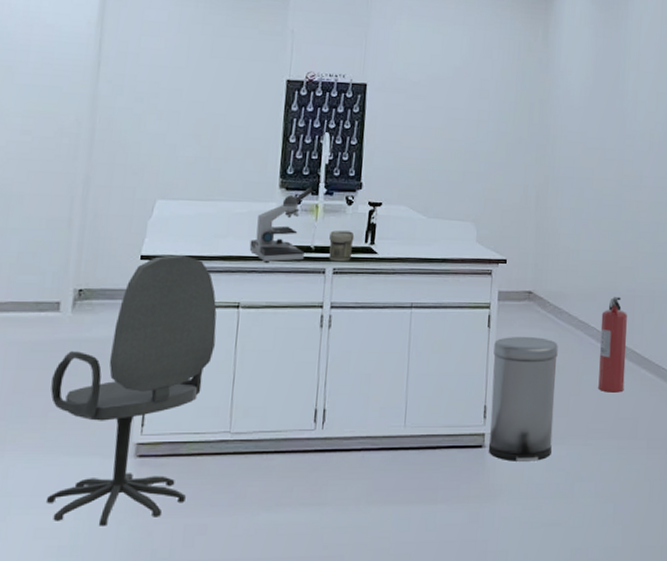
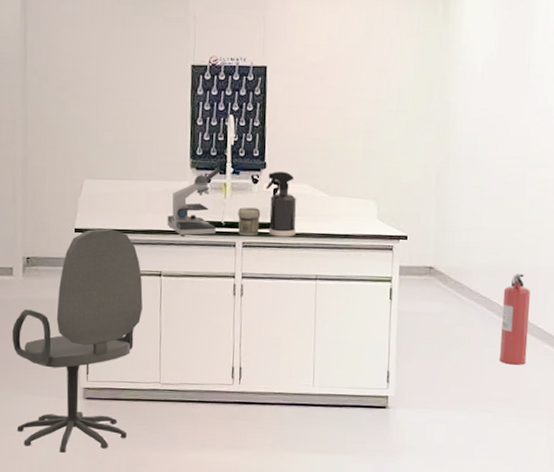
spray bottle: none [361,192,393,262] -> present [266,171,297,237]
pedal bin: present [488,337,558,462] -> none [392,309,459,424]

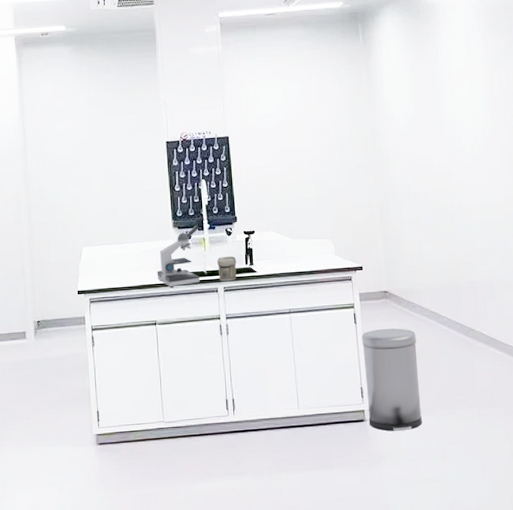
office chair: present [12,228,143,453] -> none [28,288,143,498]
spray bottle: present [266,171,297,237] -> none [239,222,268,279]
pedal bin: none [392,309,459,424] -> present [362,328,422,431]
fire extinguisher: present [499,274,530,365] -> none [449,289,477,369]

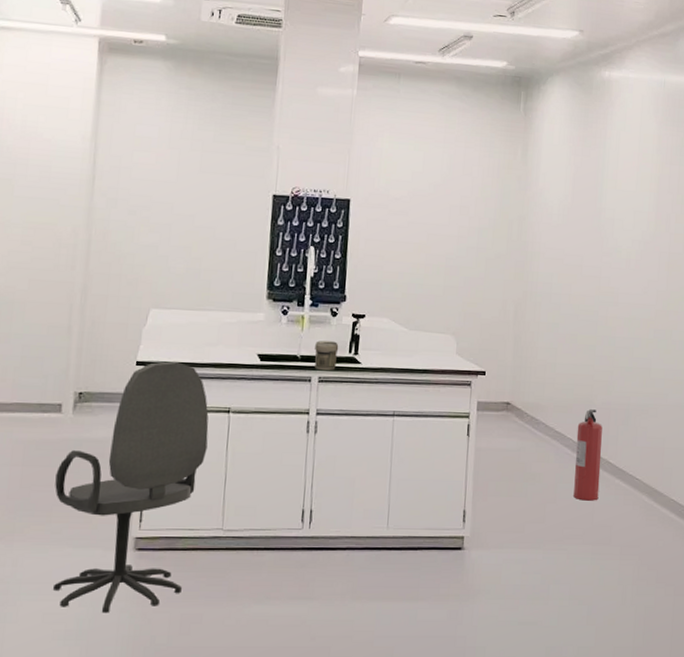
office chair: none [28,288,143,498] -> present [54,361,209,613]
microscope: present [157,224,200,289] -> none [238,299,299,372]
pedal bin: present [362,328,422,431] -> none [467,445,535,564]
fire extinguisher: none [449,289,477,369] -> present [573,409,603,501]

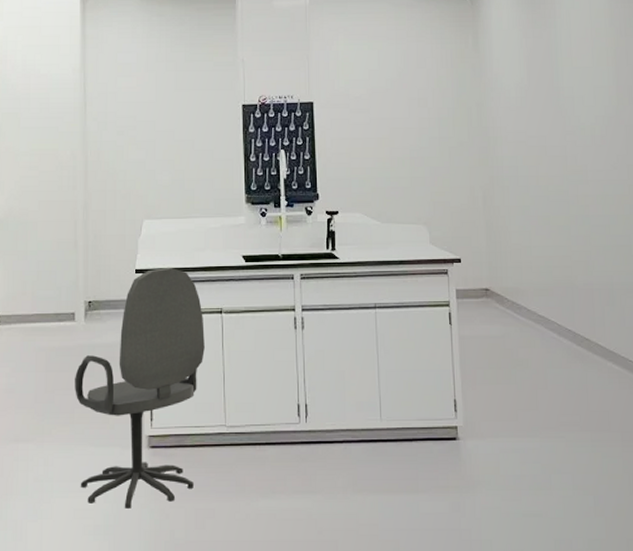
jar: present [315,341,339,371] -> none [294,239,317,268]
fire extinguisher: present [573,409,603,501] -> none [560,291,592,386]

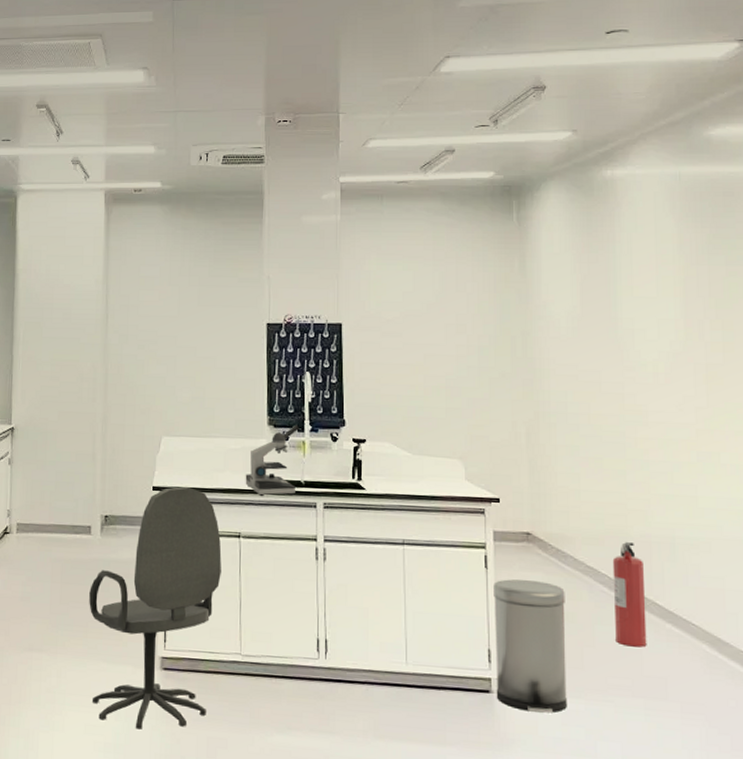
microscope: none [225,200,275,272] -> present [245,424,299,497]
pedal bin: none [457,333,525,453] -> present [493,579,567,713]
fire extinguisher: none [560,291,592,386] -> present [612,542,647,647]

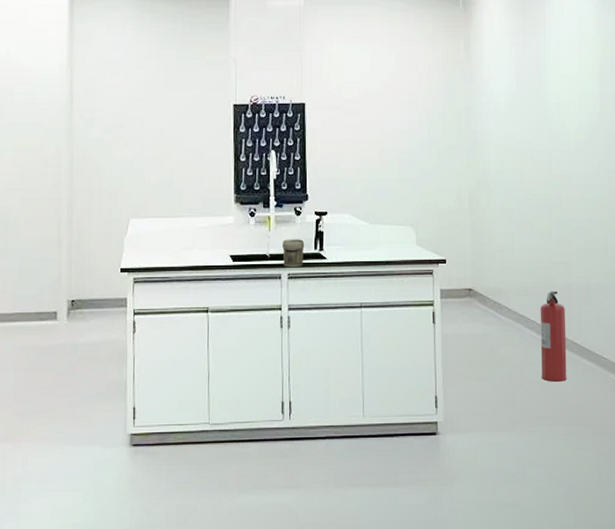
office chair: present [89,487,222,730] -> none [56,267,190,506]
microscope: present [245,424,299,497] -> none [213,201,265,272]
jar: none [318,466,342,497] -> present [282,239,305,268]
pedal bin: present [493,579,567,713] -> none [440,331,501,447]

